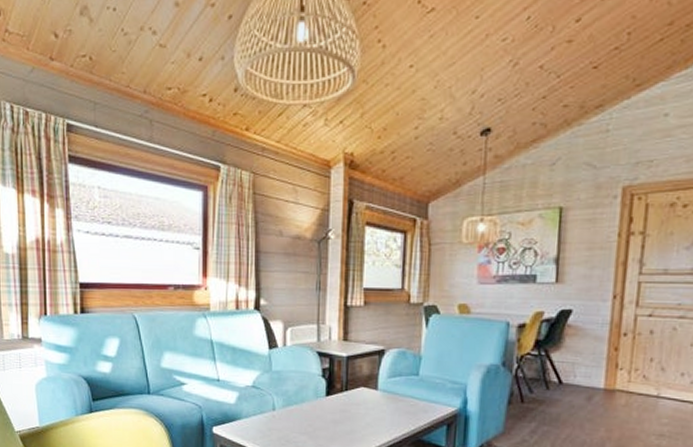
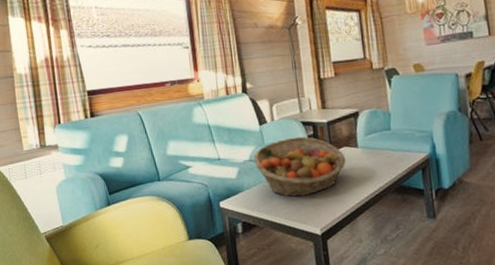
fruit basket: none [256,367,362,435] -> present [253,136,346,197]

